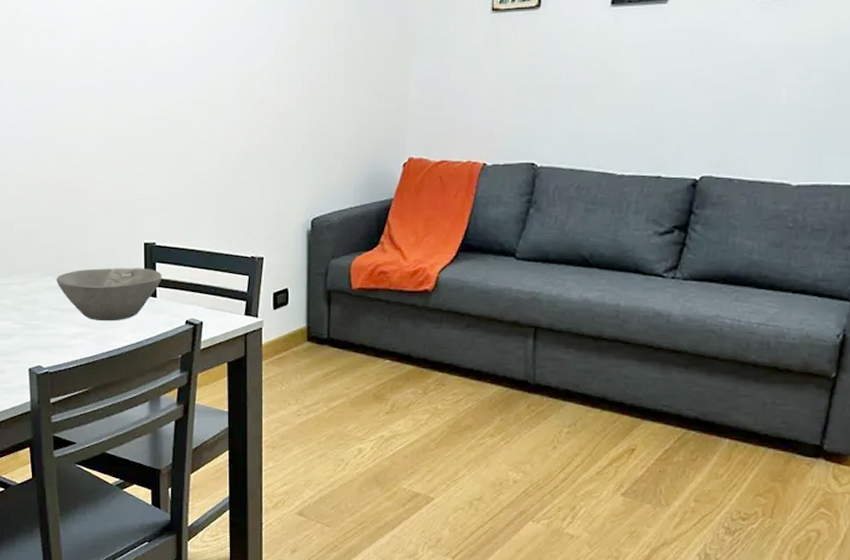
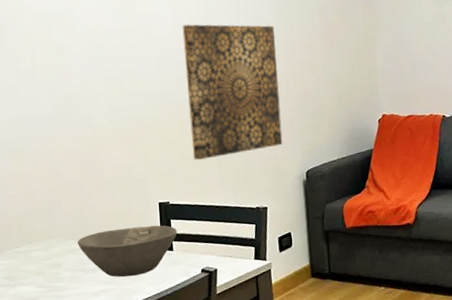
wall art: none [182,37,289,197] -> present [182,24,283,160]

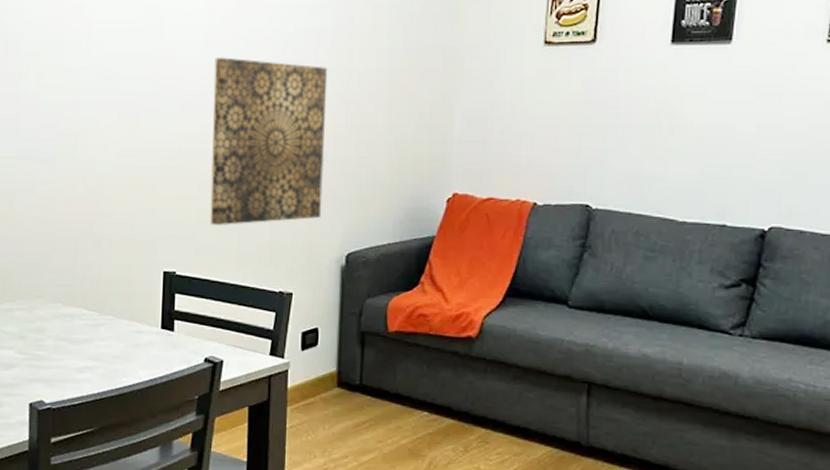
bowl: present [78,225,177,277] -> none [66,296,181,356]

